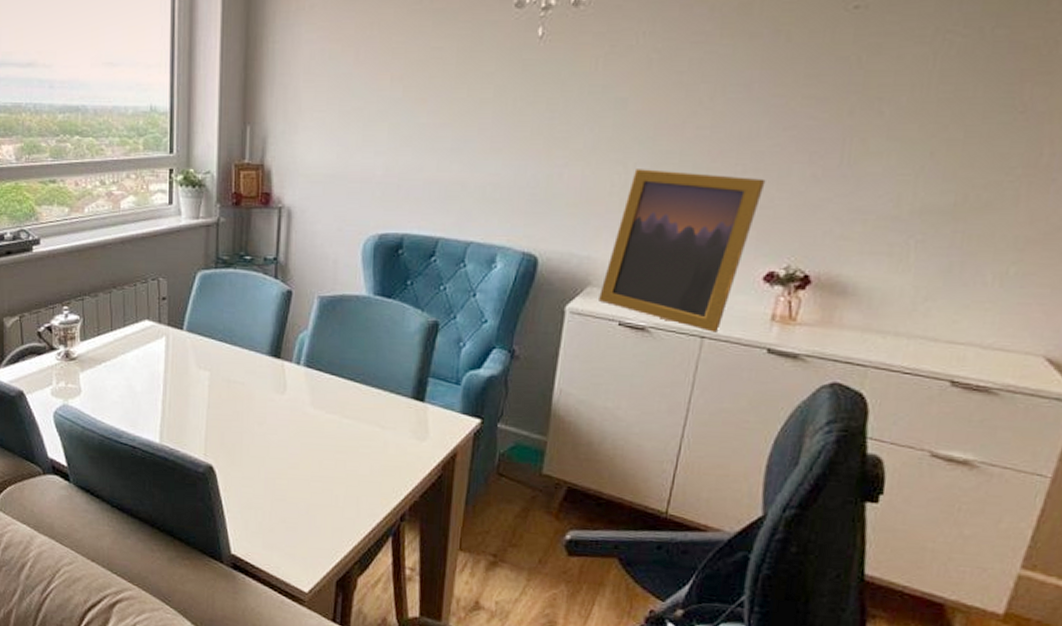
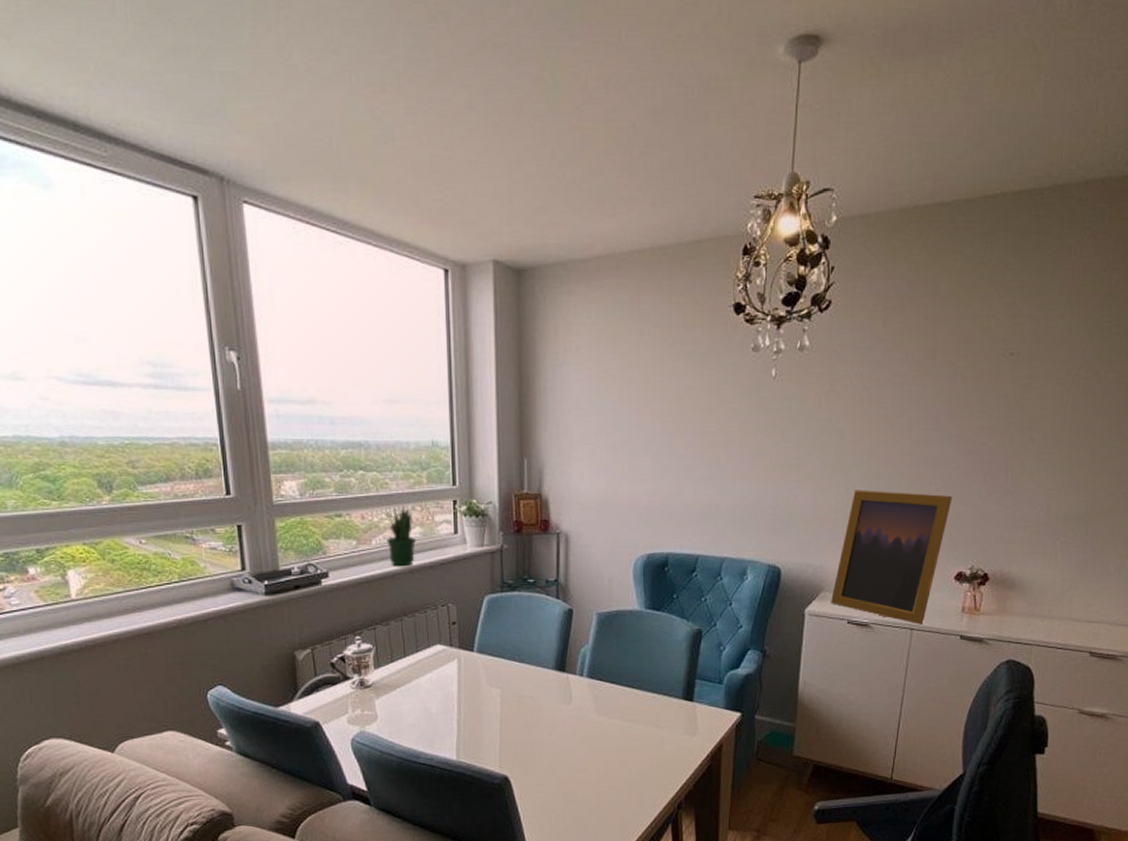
planter: none [99,174,129,236] -> present [387,507,416,566]

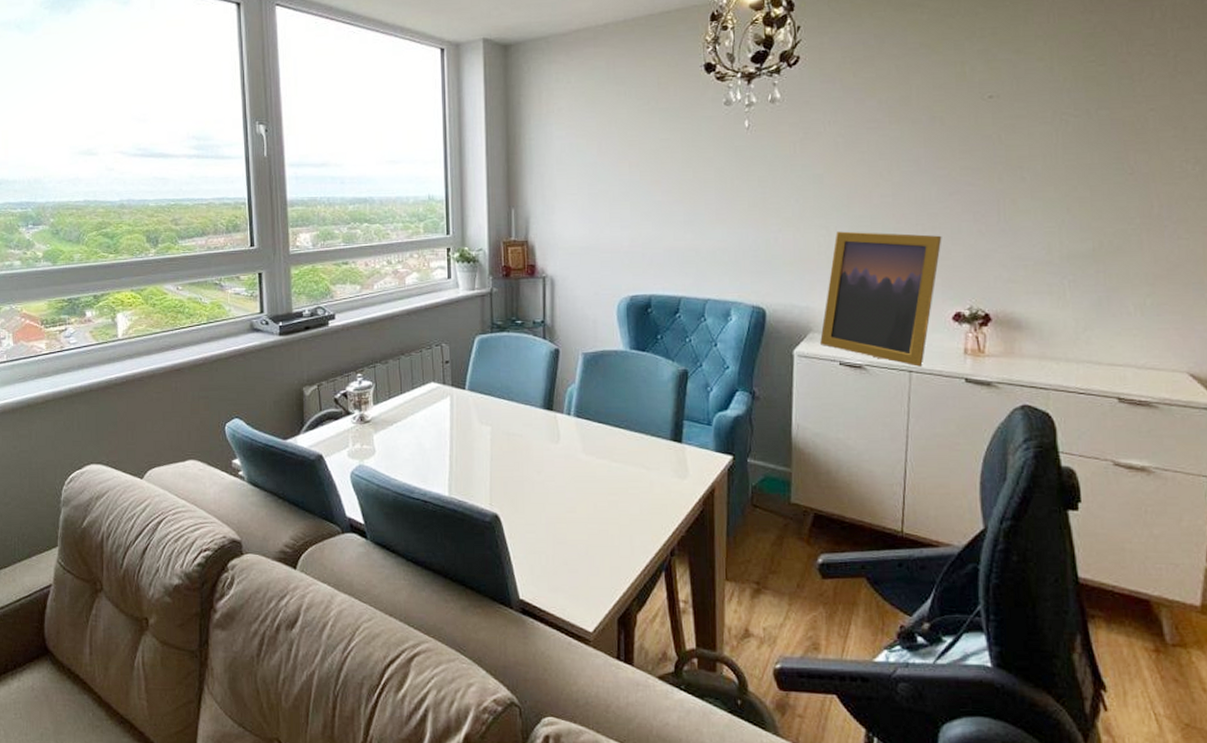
planter: present [387,507,416,566] -> none [387,254,413,308]

